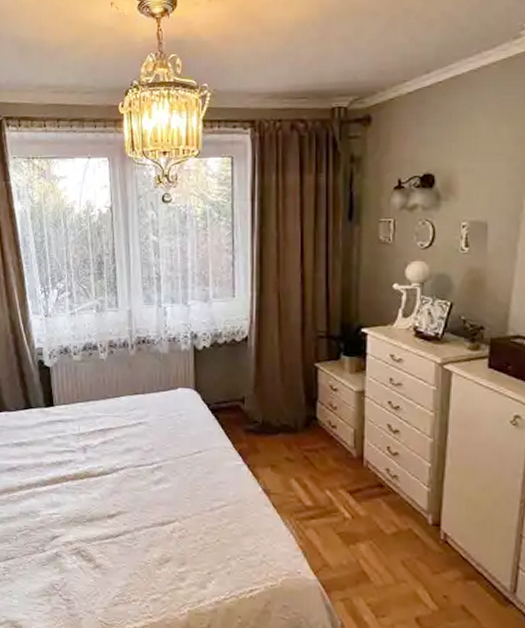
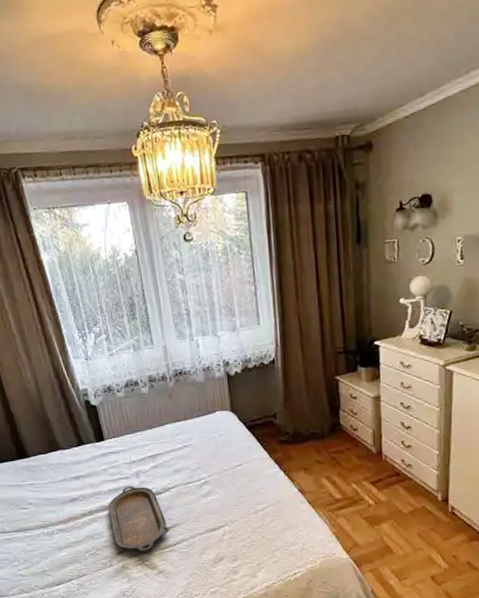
serving tray: none [48,460,112,540] -> present [108,485,169,553]

